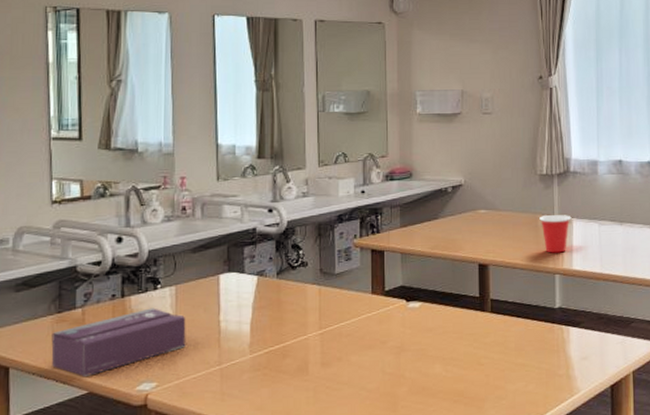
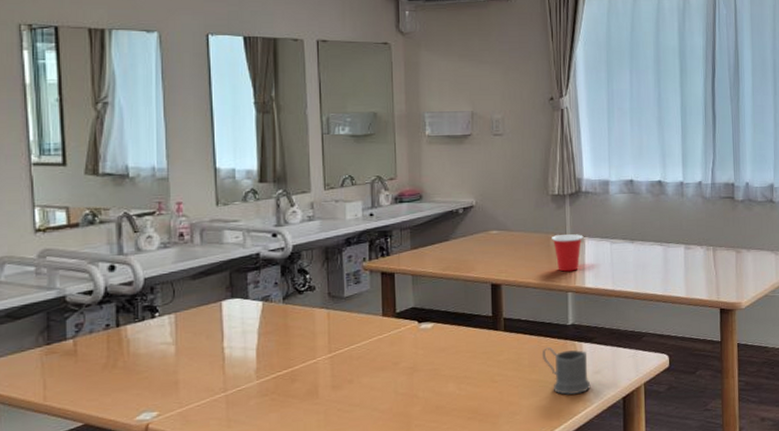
tissue box: present [51,308,186,376] -> none [41,336,188,409]
mug: none [528,330,578,381] -> present [542,346,591,395]

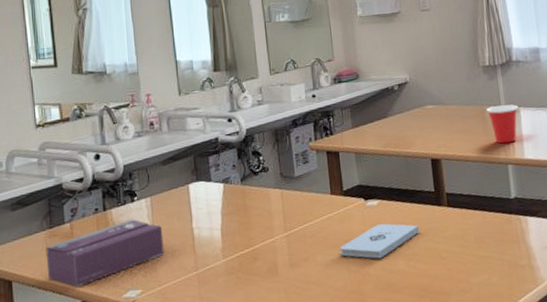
tissue box: none [41,336,188,409] -> present [46,219,164,287]
notepad: none [387,346,473,382] -> present [339,223,419,259]
mug: present [542,346,591,395] -> none [487,221,541,272]

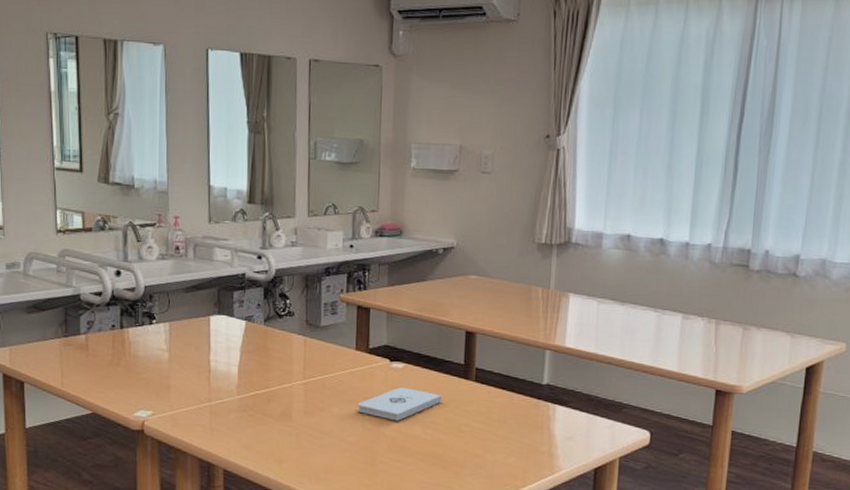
tissue box: present [46,219,164,287] -> none [59,341,179,398]
cup: present [486,104,519,144] -> none [534,287,569,328]

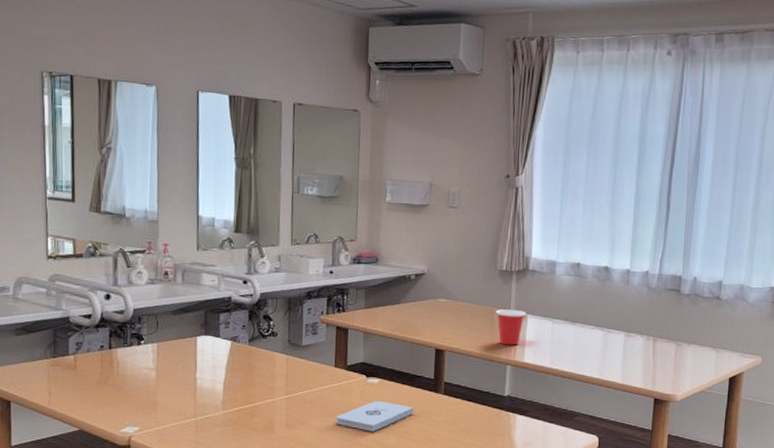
cup: none [534,287,569,328] -> present [496,309,527,346]

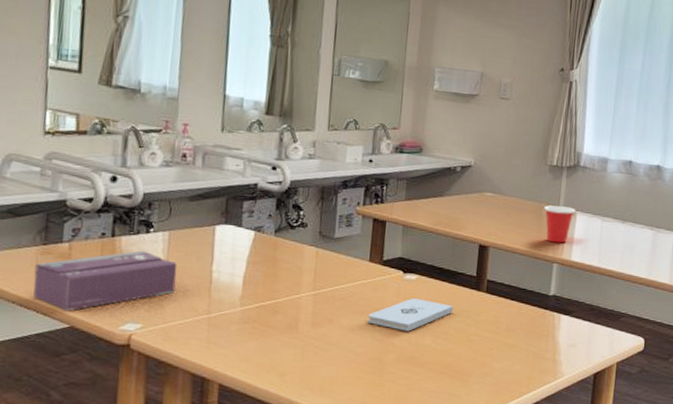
tissue box: none [47,361,166,416] -> present [33,250,178,311]

